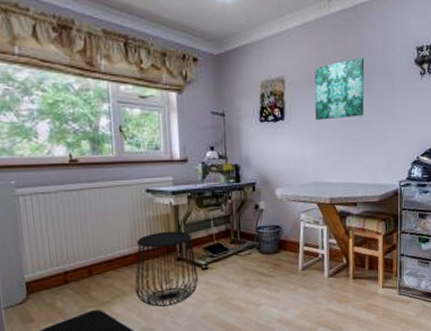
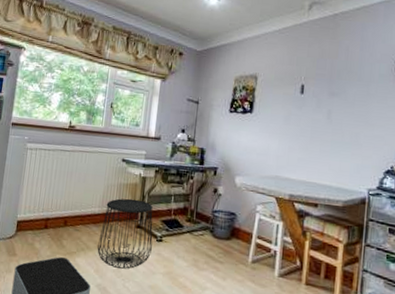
wall art: present [314,58,365,120] -> none [283,62,340,118]

